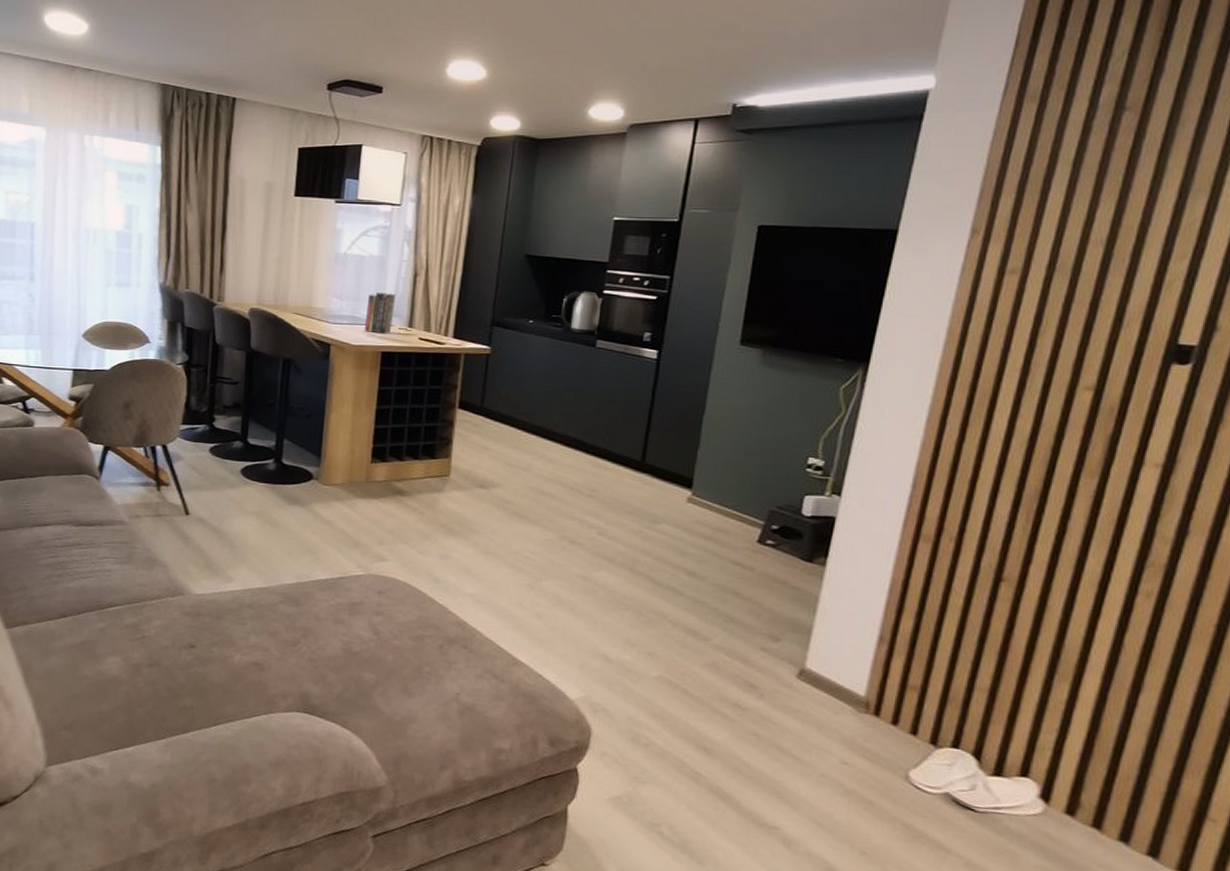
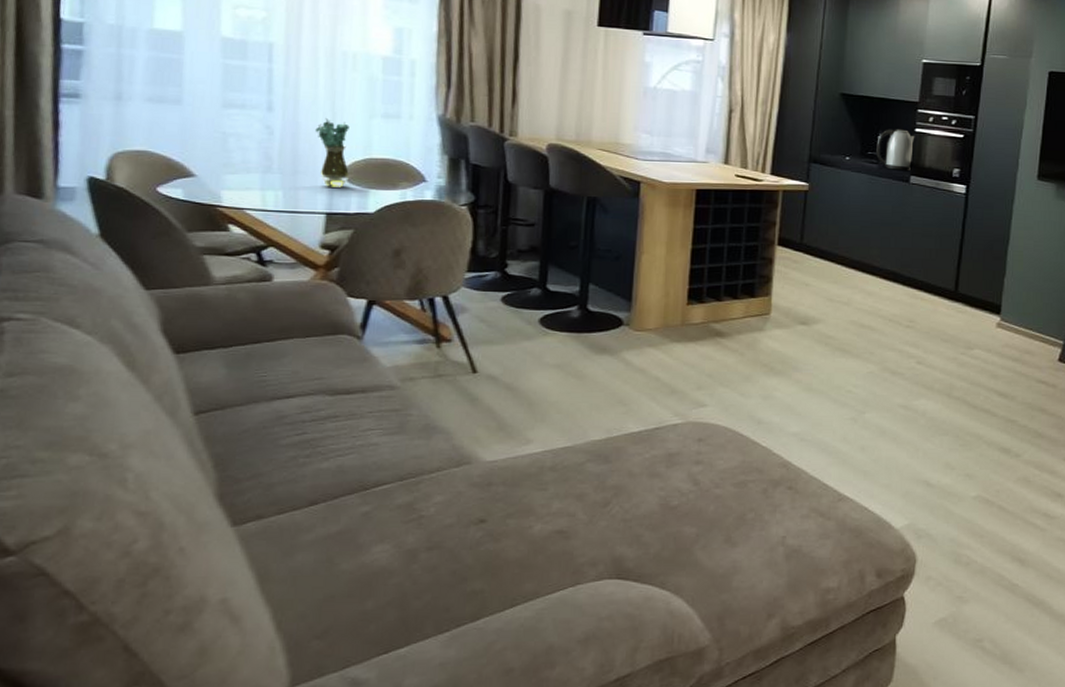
vase: none [65,287,91,347] -> present [315,118,349,188]
books: present [364,292,395,334] -> none [677,127,710,171]

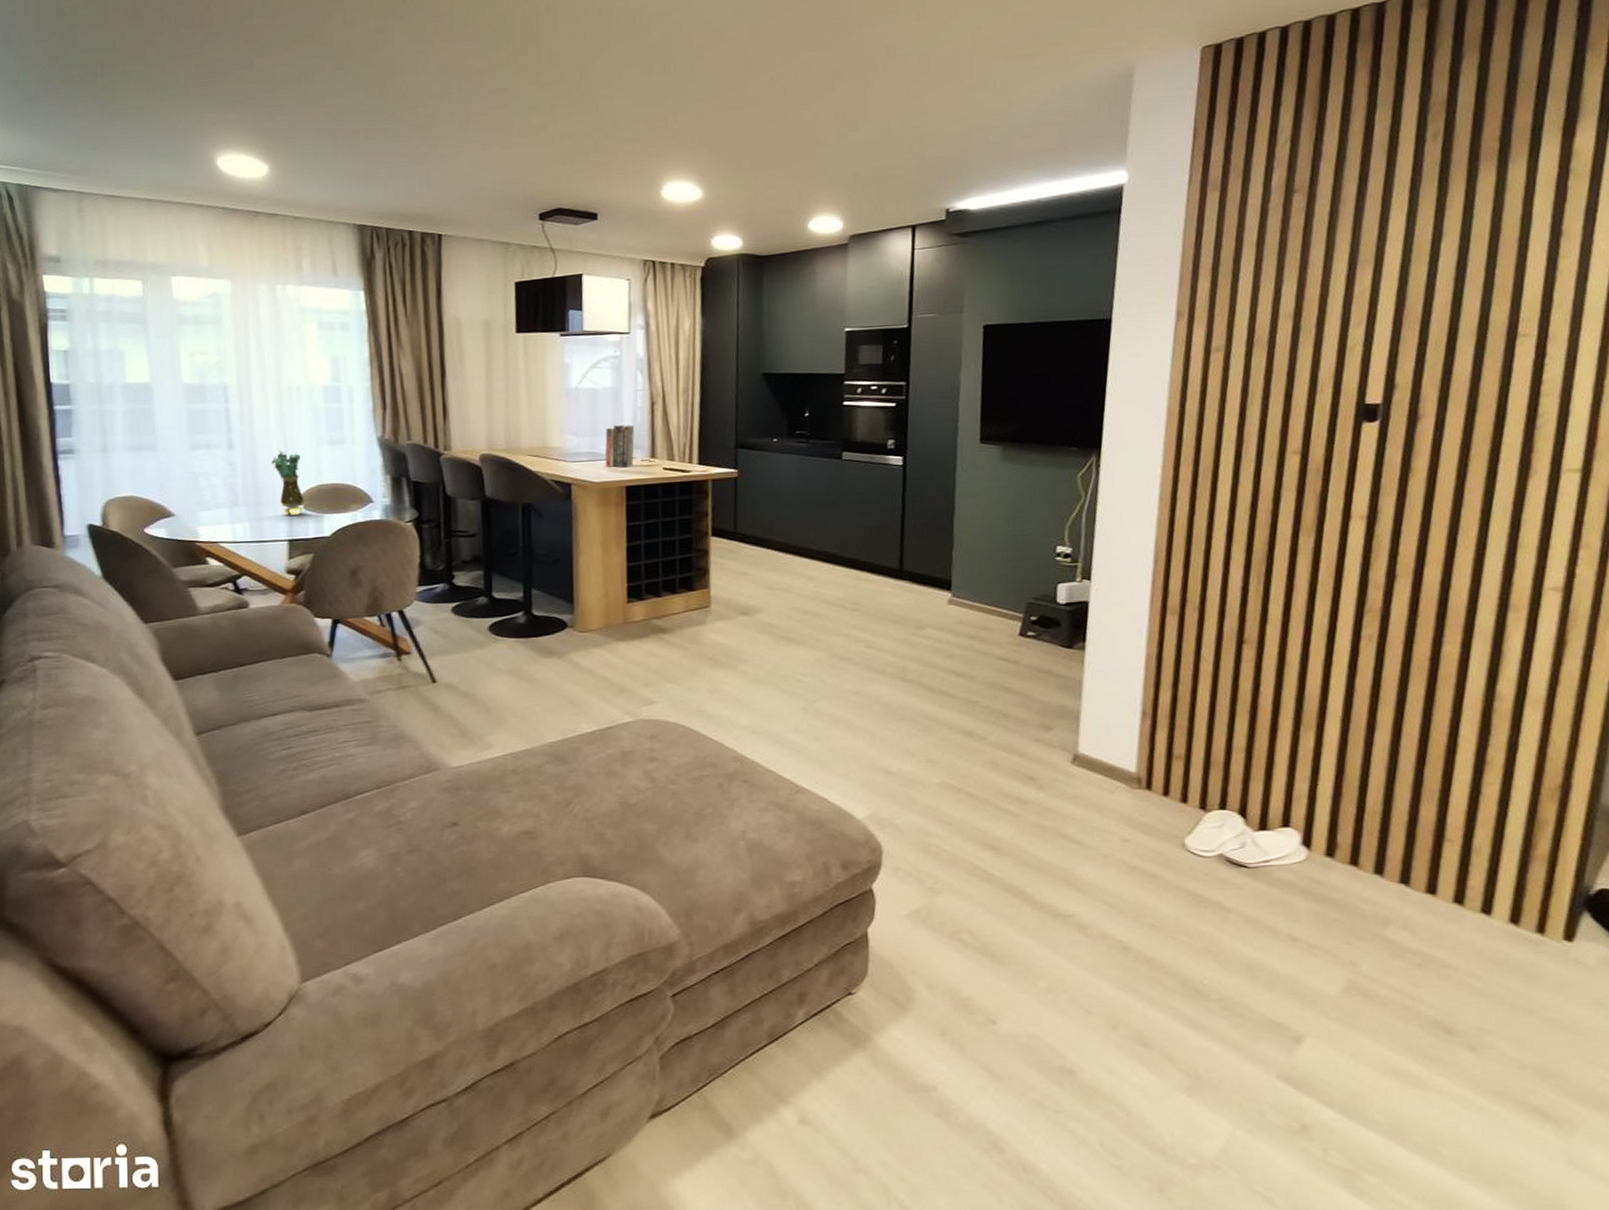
books: none [677,127,710,171] -> present [605,424,634,468]
kettle: present [876,129,915,170] -> none [804,404,844,448]

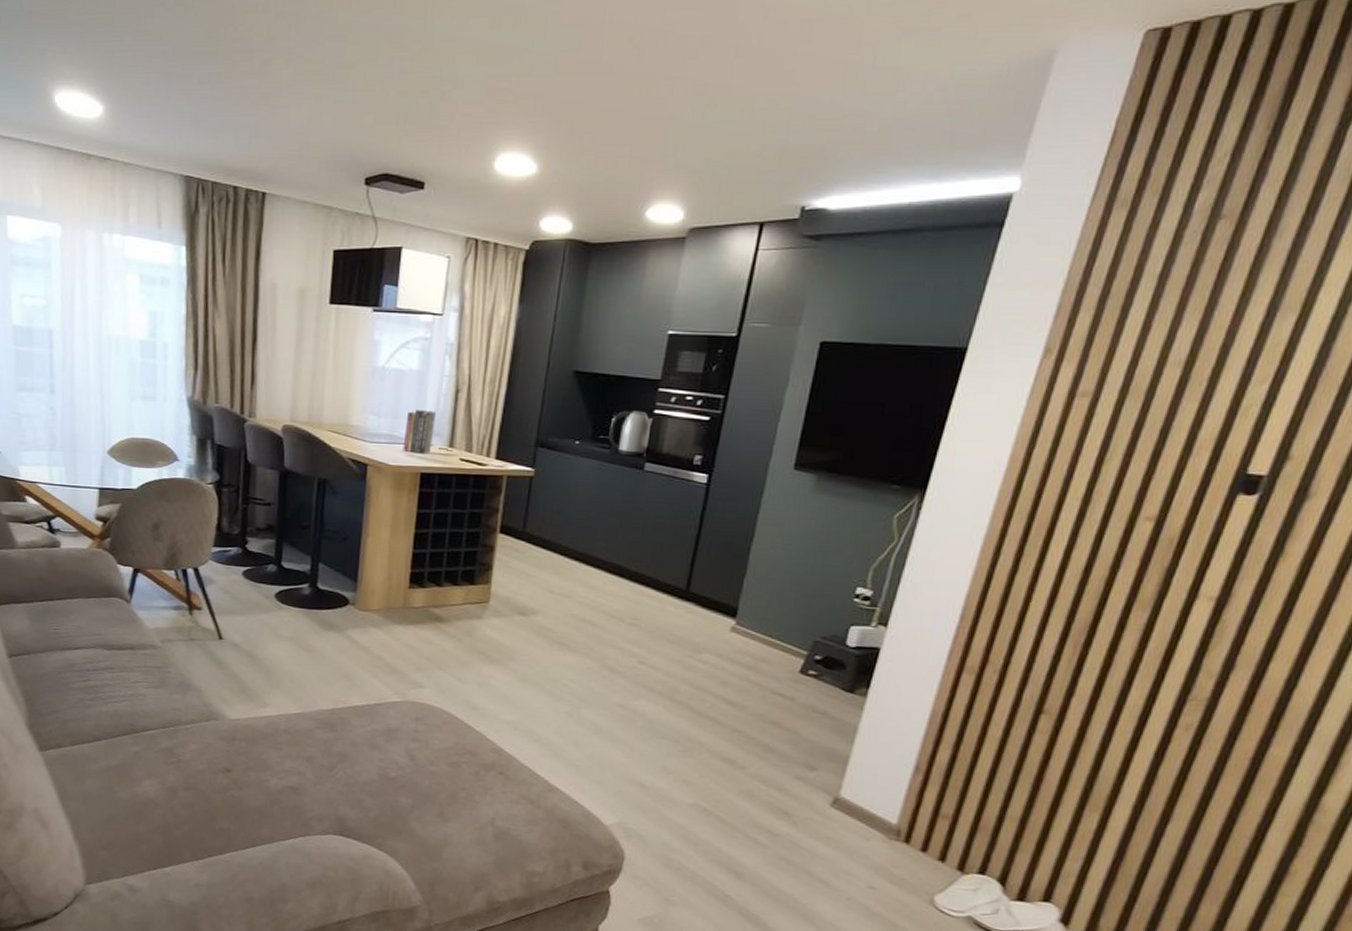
vase: present [271,450,305,515] -> none [88,400,116,465]
kettle: none [804,404,844,448] -> present [609,410,654,457]

